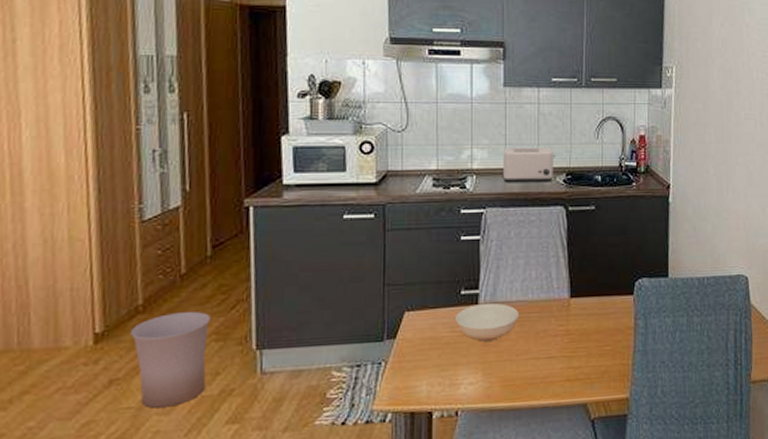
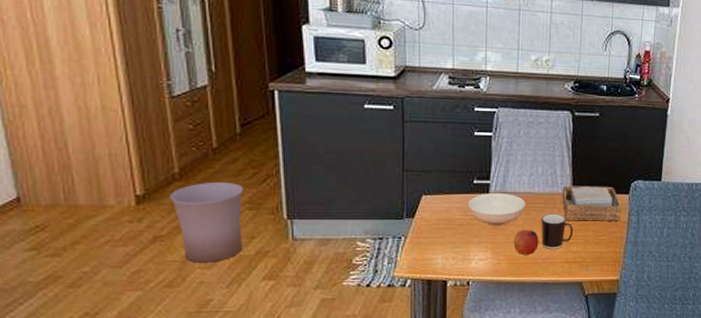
toaster: present [502,147,556,183] -> none [514,52,566,88]
fruit: none [507,343,535,375] -> present [513,229,539,255]
mug: none [537,323,574,366] -> present [541,213,574,249]
napkin holder: none [559,287,627,331] -> present [562,185,622,221]

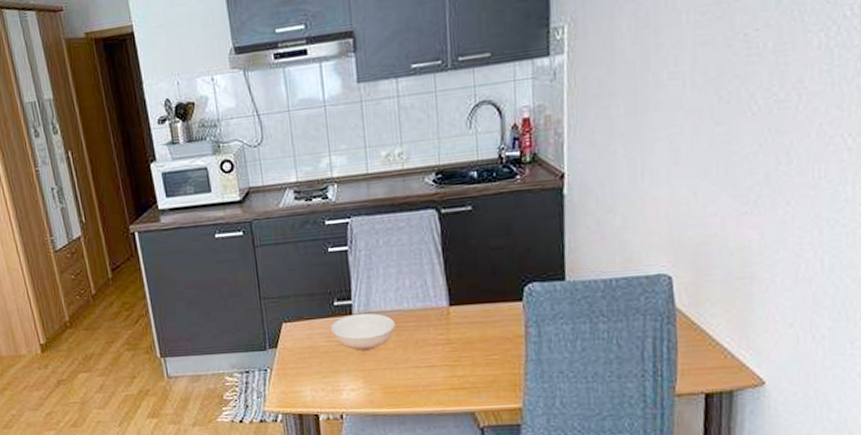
waste bin: present [169,181,244,263] -> none [64,325,128,404]
fruit: present [513,229,539,255] -> none [386,352,416,382]
mug: present [541,213,574,249] -> none [415,332,457,375]
napkin holder: present [562,185,622,221] -> none [436,294,516,340]

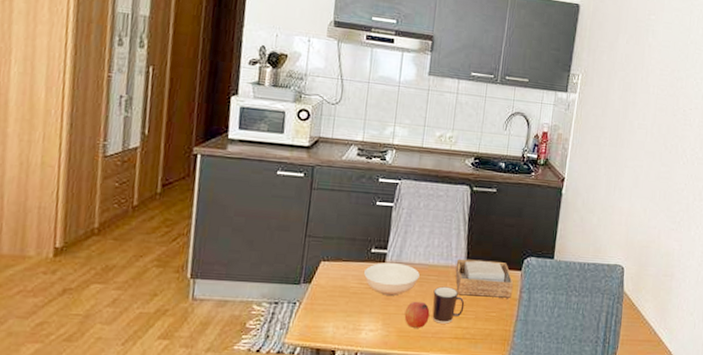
fruit: none [386,352,416,382] -> present [404,301,430,328]
mug: none [415,332,457,375] -> present [432,286,465,324]
napkin holder: none [436,294,516,340] -> present [455,258,514,298]

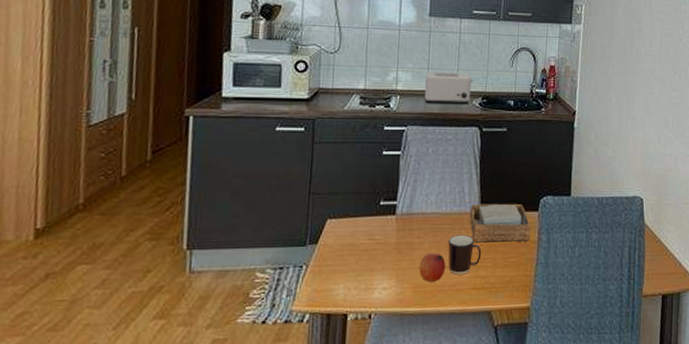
bowl: present [364,262,420,296] -> none [374,215,432,249]
toaster: none [418,128,468,164] -> present [424,71,474,105]

